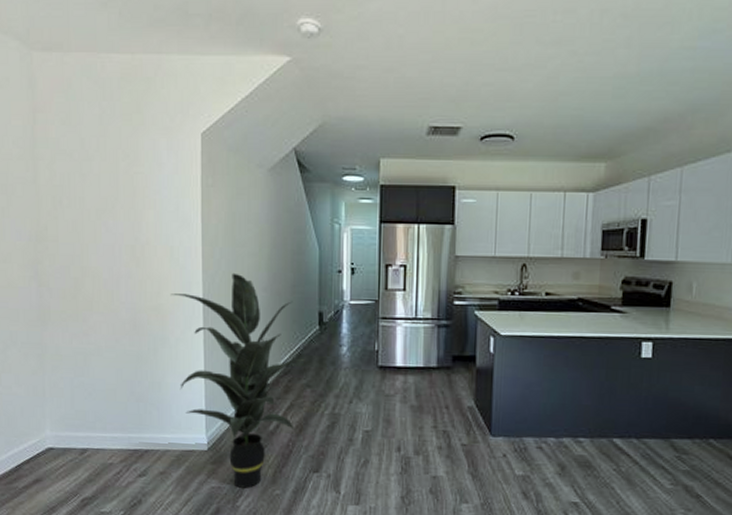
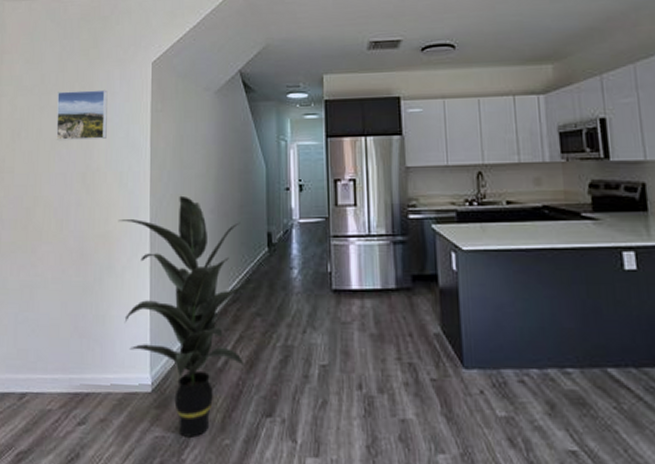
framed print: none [100,159,155,212] -> present [56,89,108,140]

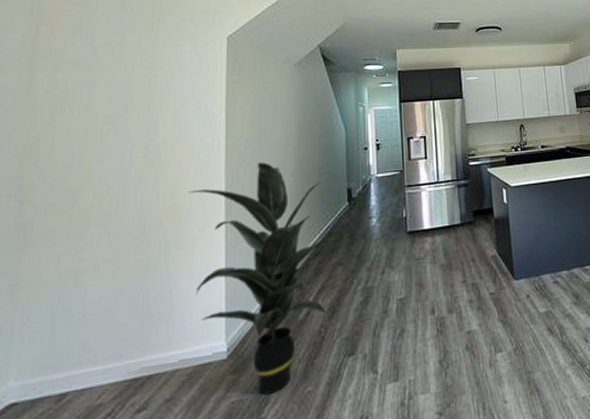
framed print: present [56,89,108,140] -> none [111,63,176,115]

